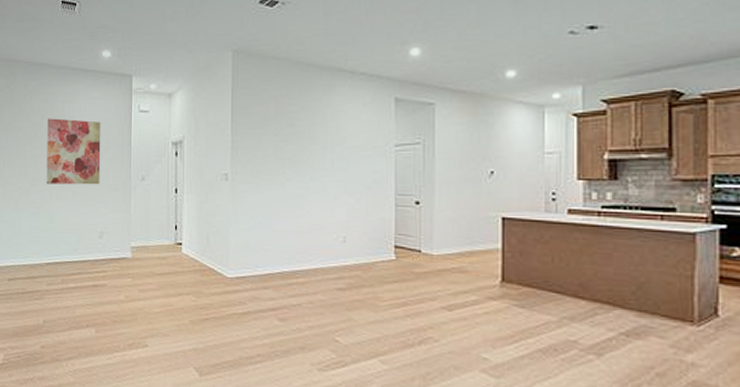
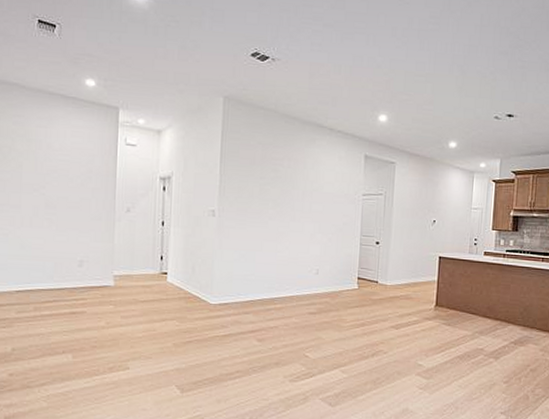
wall art: present [46,118,101,185] -> none [17,142,83,214]

